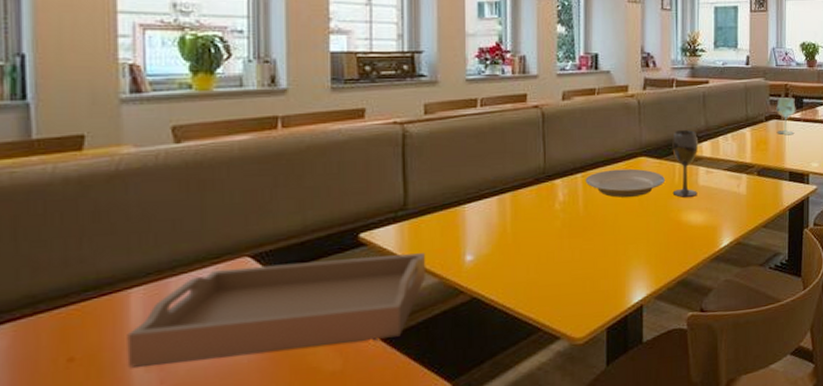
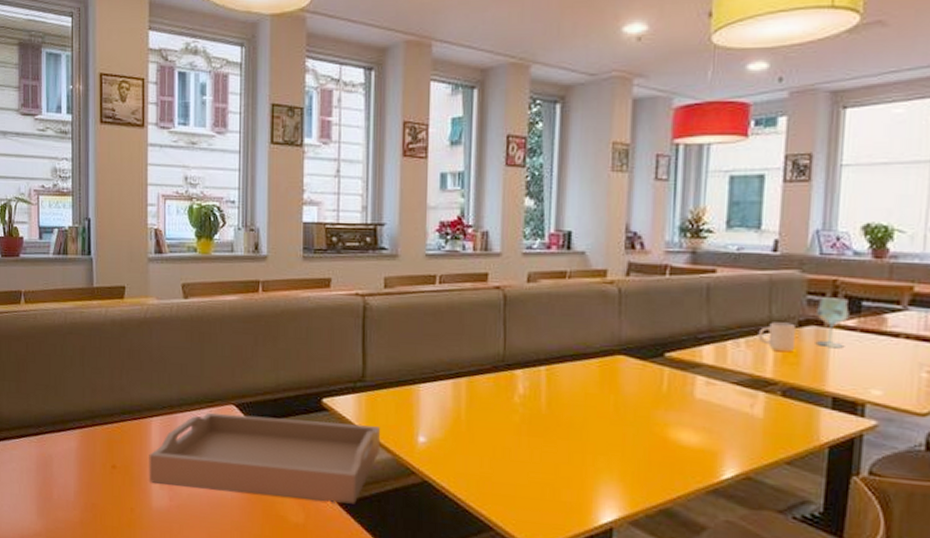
plate: present [585,168,666,198] -> none [549,366,650,401]
wine glass: present [672,130,699,197] -> none [660,328,698,411]
cup: none [739,119,764,142] -> present [757,322,796,353]

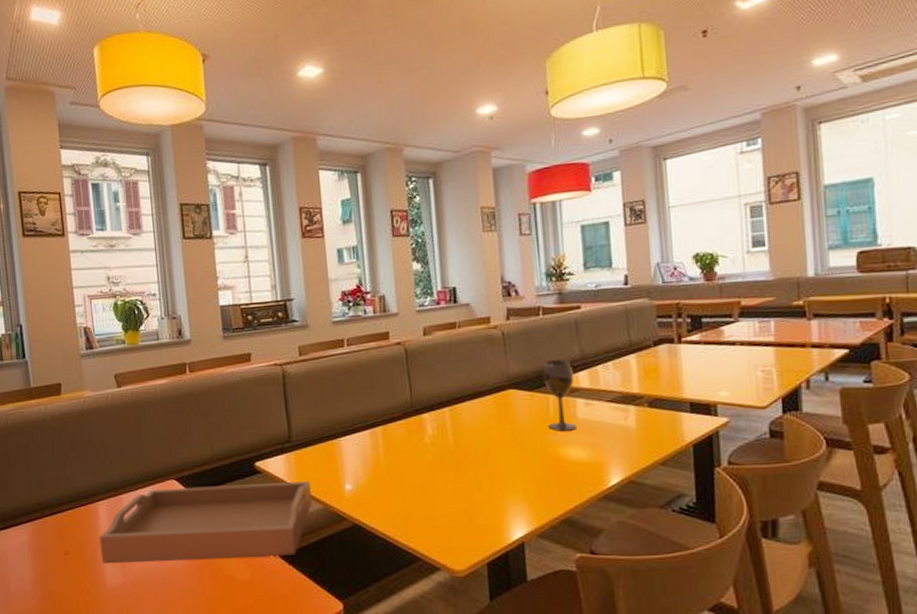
wine glass: none [660,328,698,411] -> present [543,360,577,431]
cup: present [757,322,796,353] -> none [622,343,654,370]
wine glass: present [815,297,850,349] -> none [665,318,693,361]

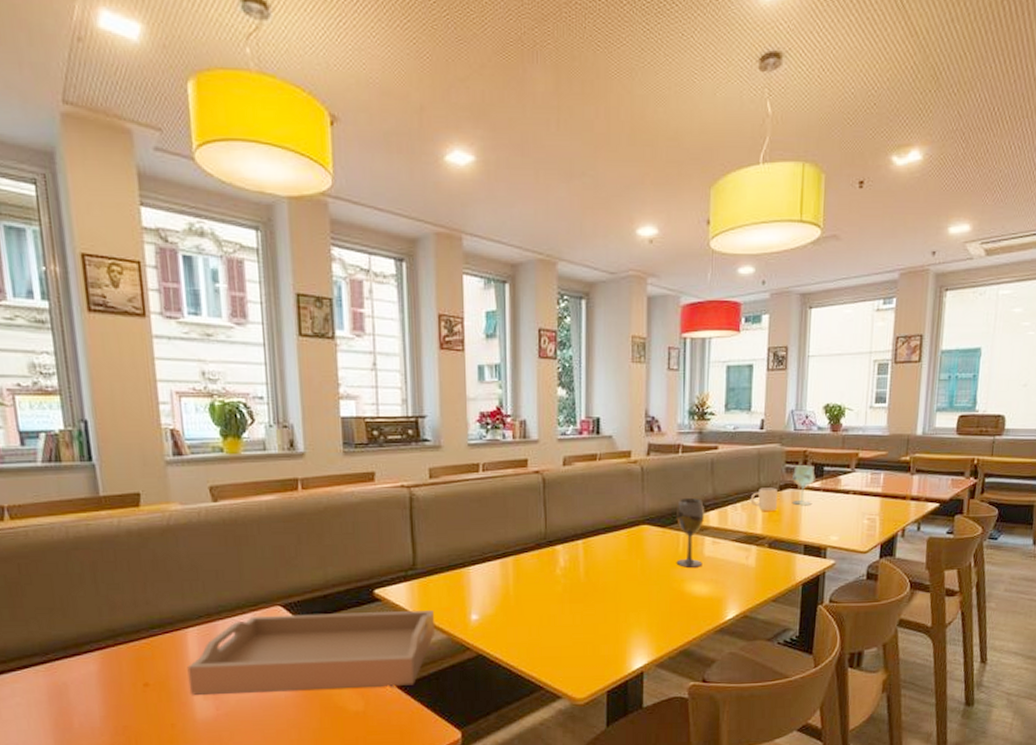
cup: none [622,343,654,370] -> present [750,488,778,512]
wine glass: none [665,318,693,361] -> present [791,465,816,506]

